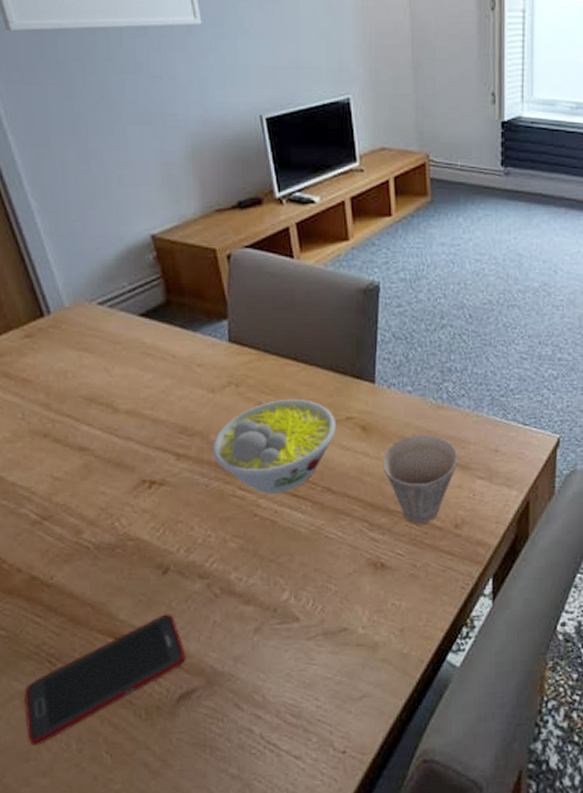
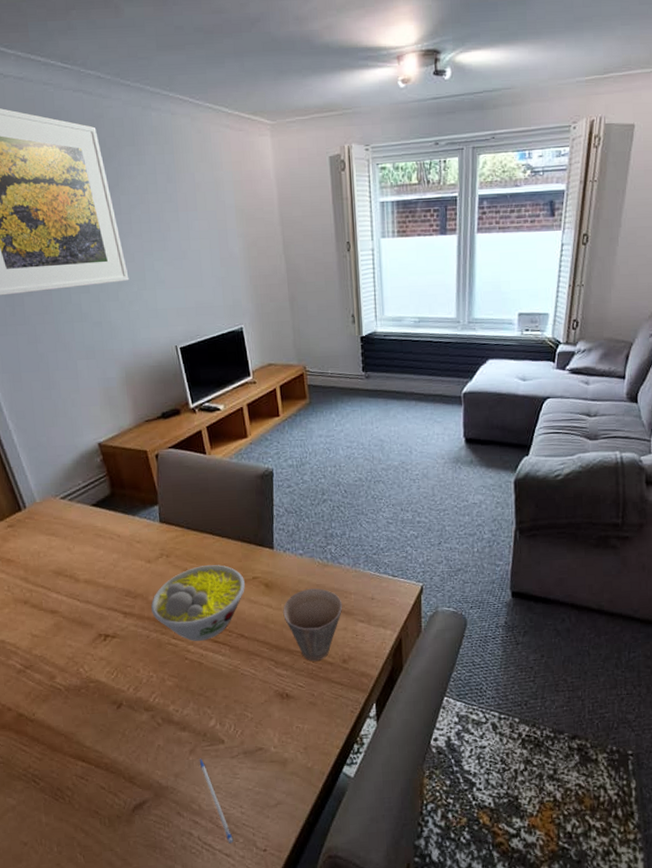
cell phone: present [24,614,186,745] -> none [16,740,138,849]
pen: none [266,638,305,743] -> present [199,758,233,844]

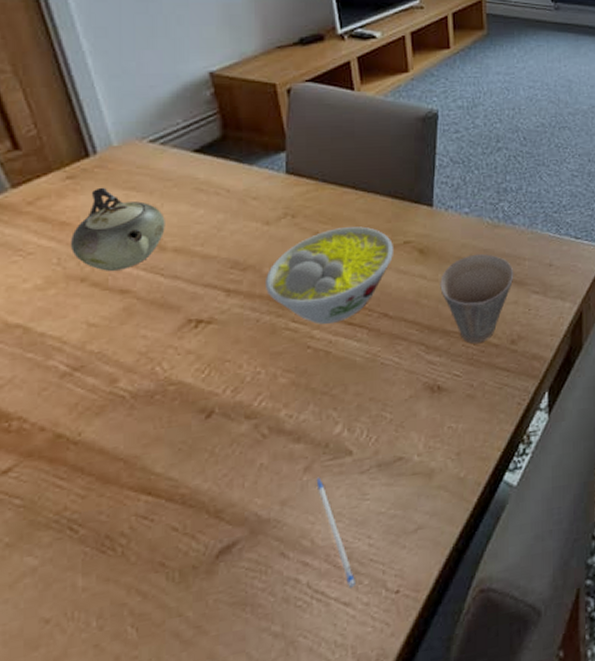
teapot: none [14,533,78,596] -> present [70,187,165,271]

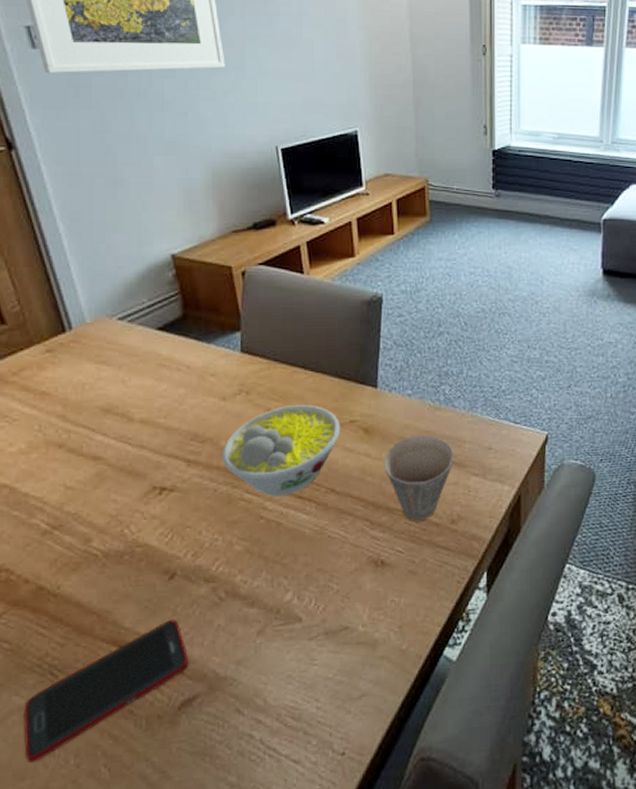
cell phone: none [38,461,228,629] -> present [24,619,189,763]
teapot: present [70,187,165,271] -> none [49,360,133,439]
pen: present [316,476,355,588] -> none [268,640,304,747]

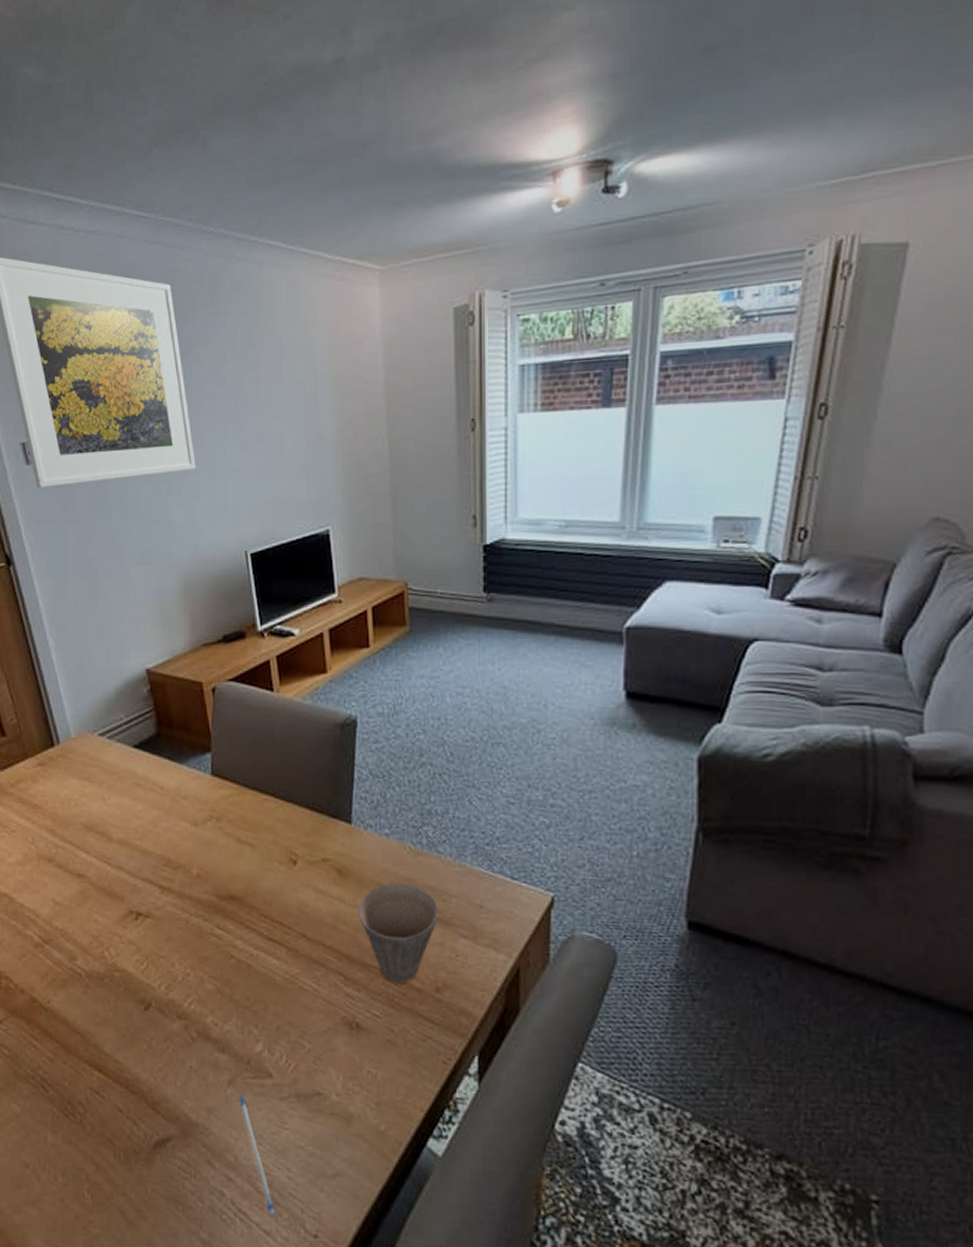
cell phone: present [24,619,189,763] -> none [20,1052,163,1172]
bowl: present [223,405,340,496] -> none [194,836,311,936]
pen: none [268,640,304,747] -> present [239,1092,275,1218]

